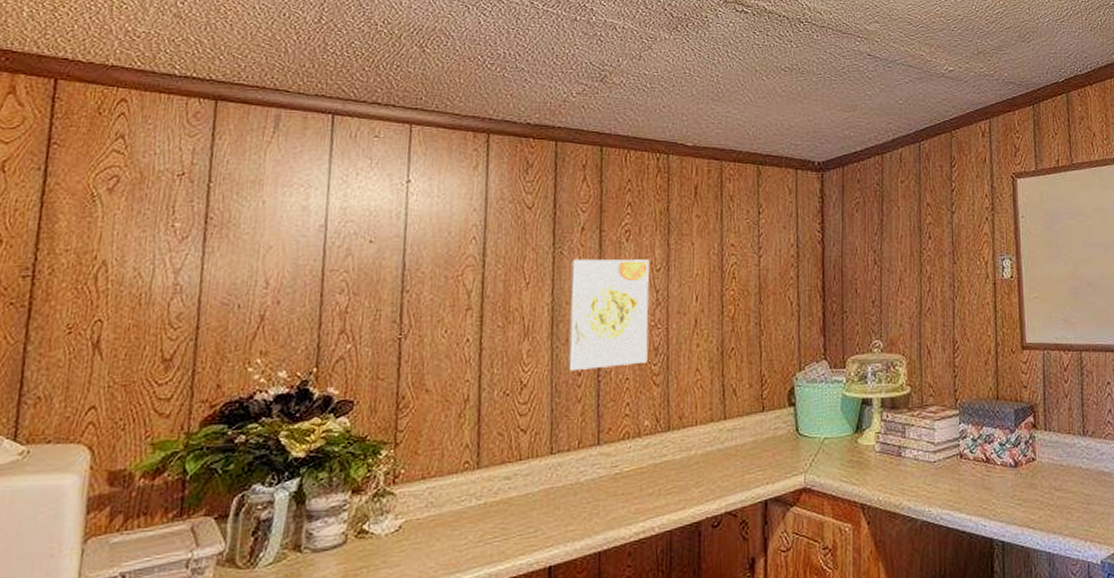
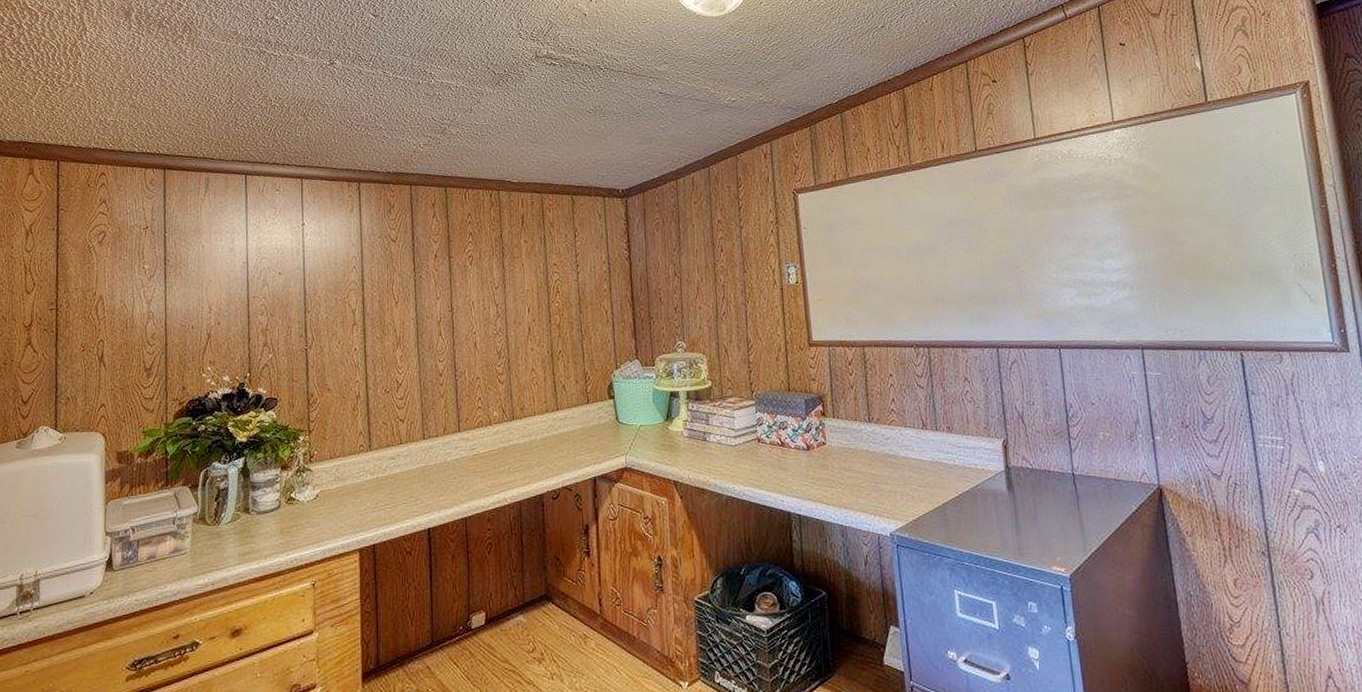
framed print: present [567,258,650,372] -> none [428,279,493,373]

